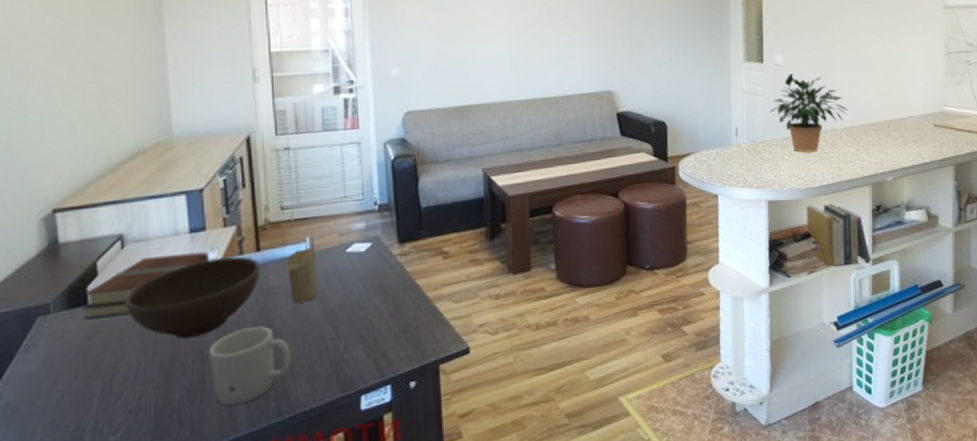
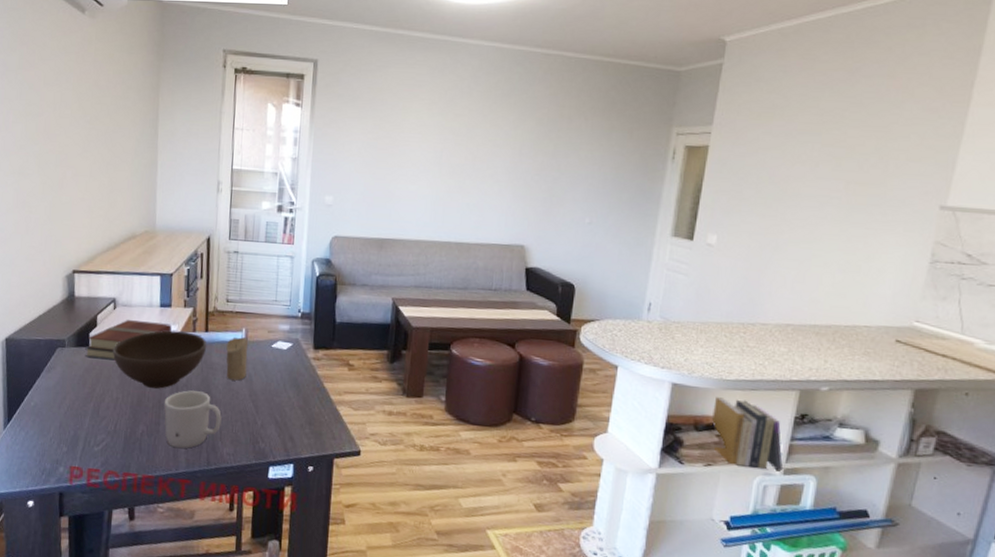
potted plant: present [769,73,848,154] -> none [691,256,786,344]

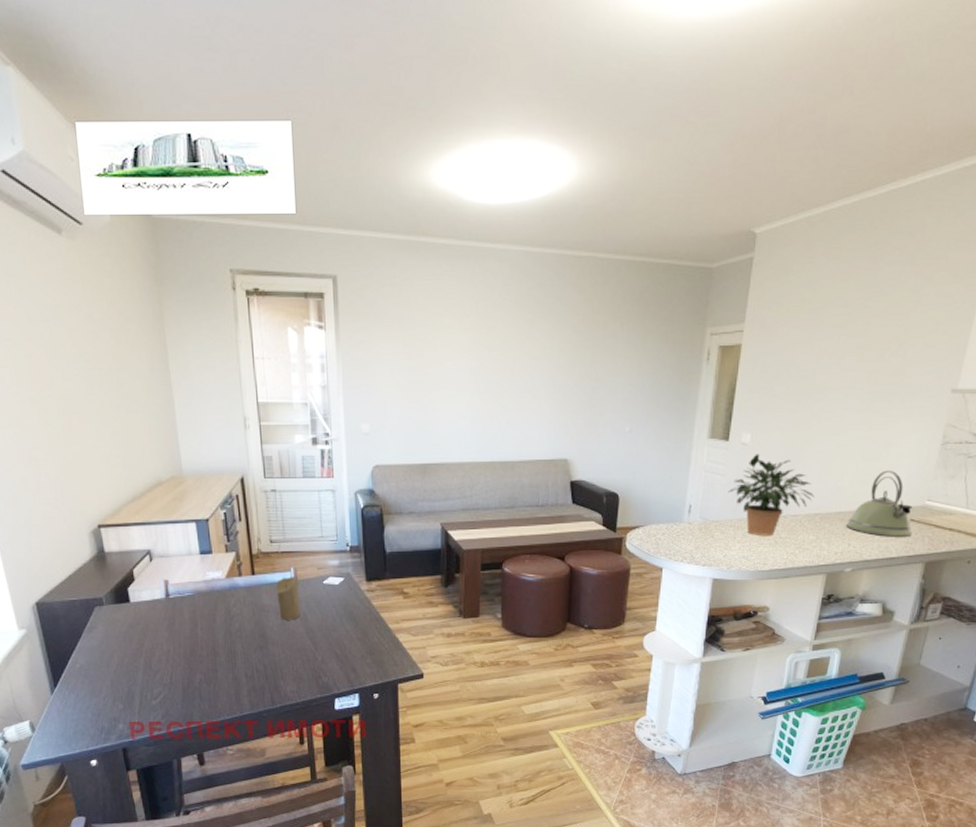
books: present [85,320,172,360] -> none [125,571,216,614]
bowl: present [112,330,207,389] -> none [155,577,256,637]
mug: present [164,390,222,449] -> none [219,635,281,692]
potted plant: none [691,256,786,344] -> present [728,454,814,537]
books: present [710,397,783,470] -> none [748,587,812,647]
kettle: none [822,284,898,359] -> present [846,470,913,537]

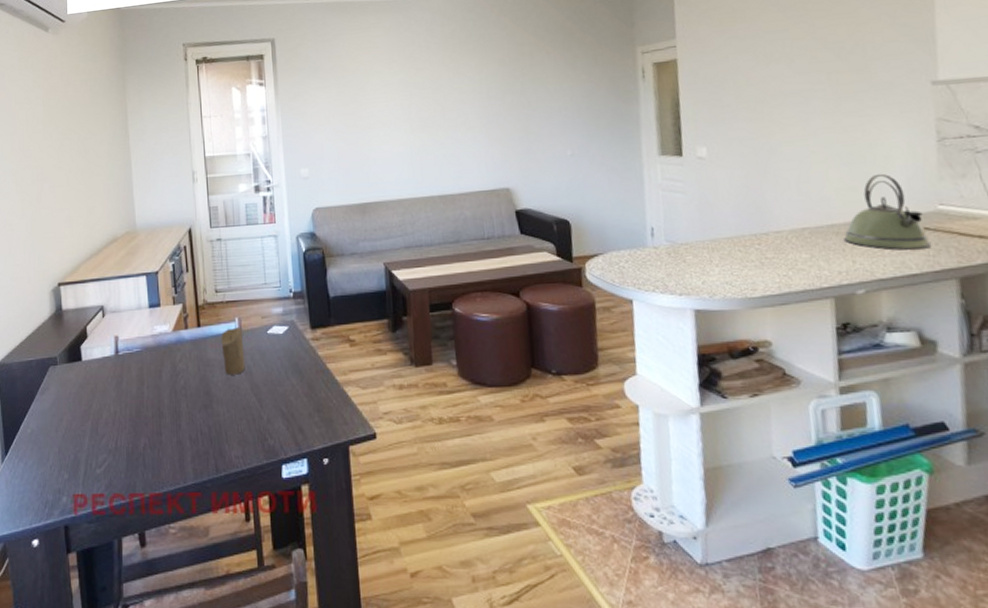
potted plant: present [728,454,814,537] -> none [692,167,797,258]

